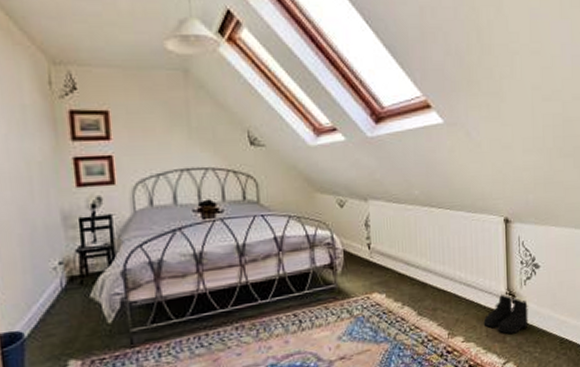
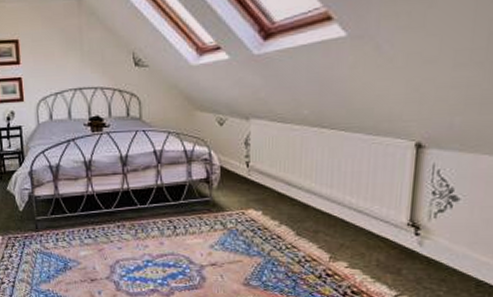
boots: present [483,294,529,334] -> none [374,224,437,268]

